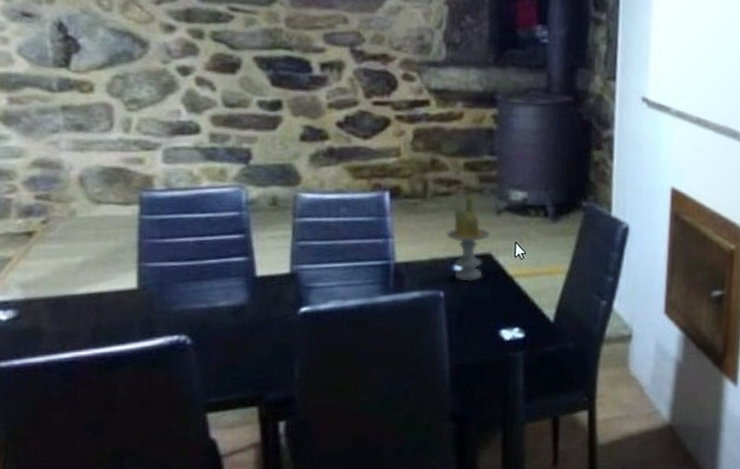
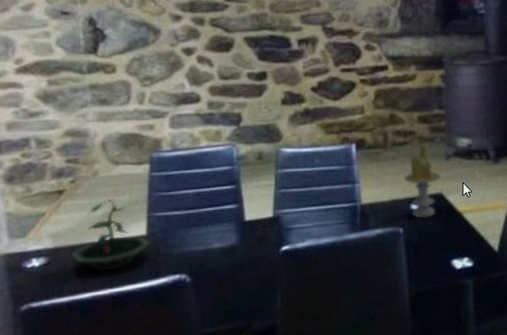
terrarium: none [44,243,143,329] -> present [70,198,151,272]

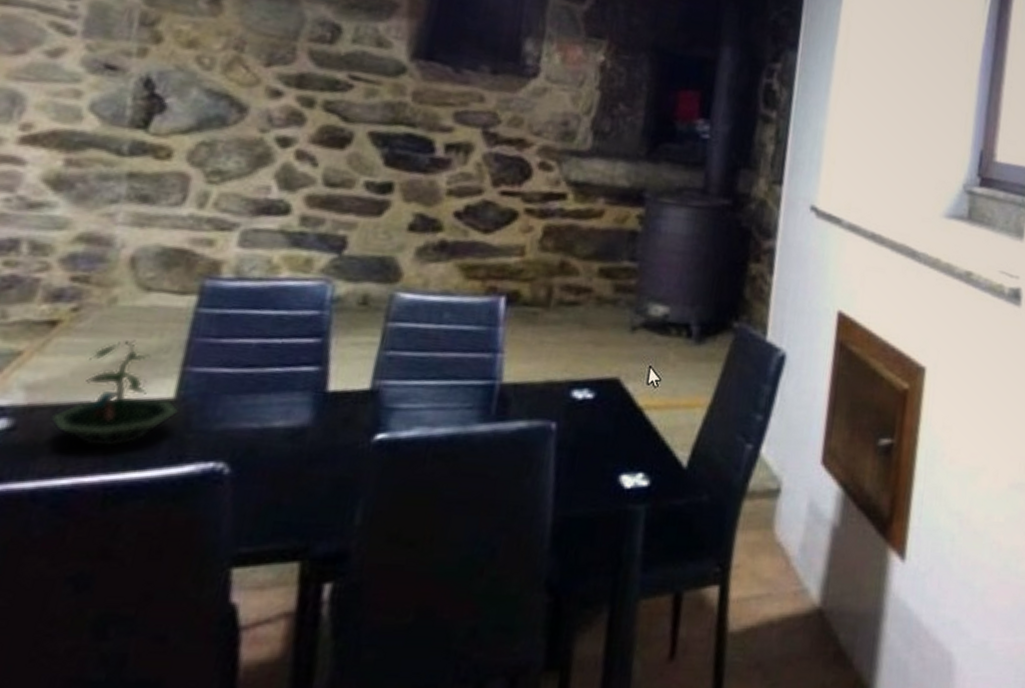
candle: present [404,142,441,219] -> none [568,305,620,412]

